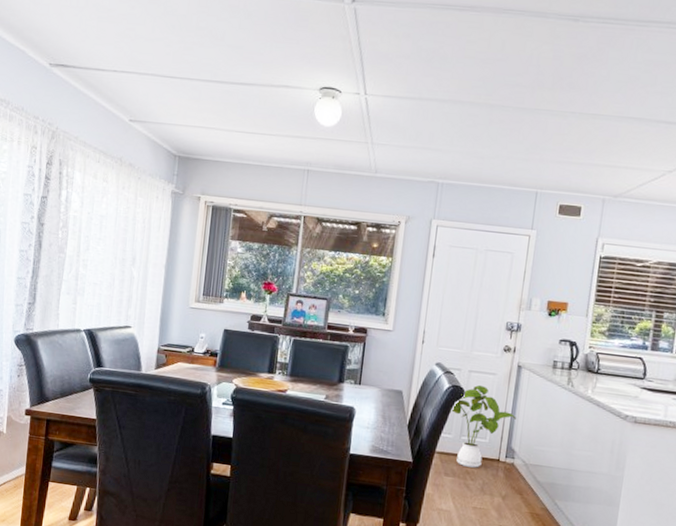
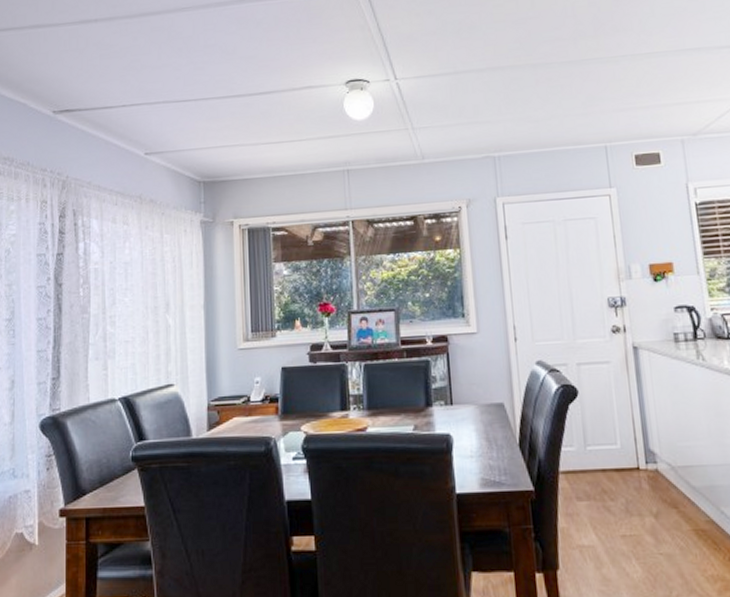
house plant: present [449,384,516,468] -> none [565,378,647,484]

